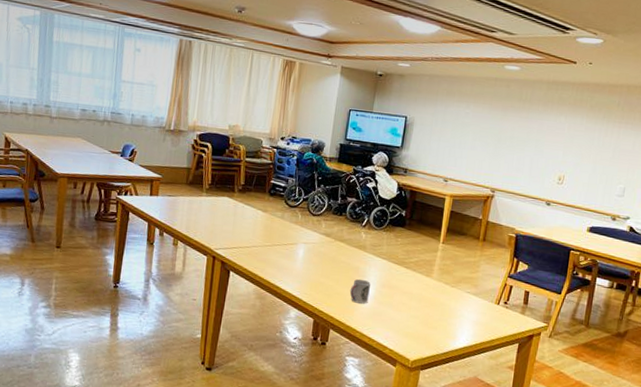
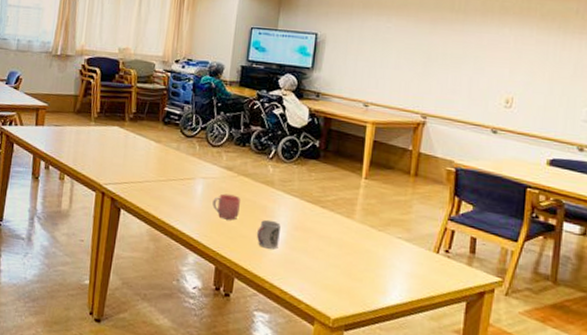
mug: none [312,257,337,280] -> present [212,193,240,220]

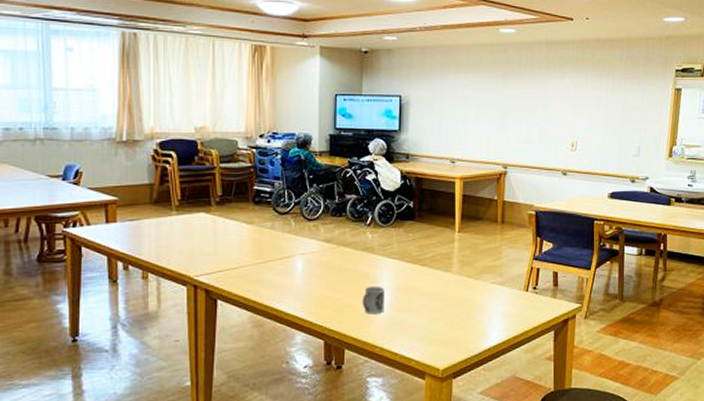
mug: present [212,193,240,220] -> none [315,266,342,293]

